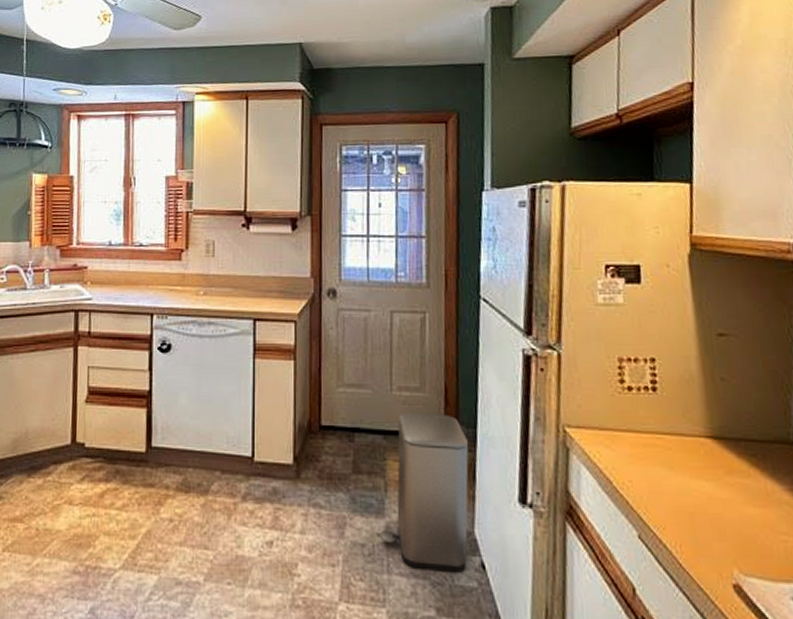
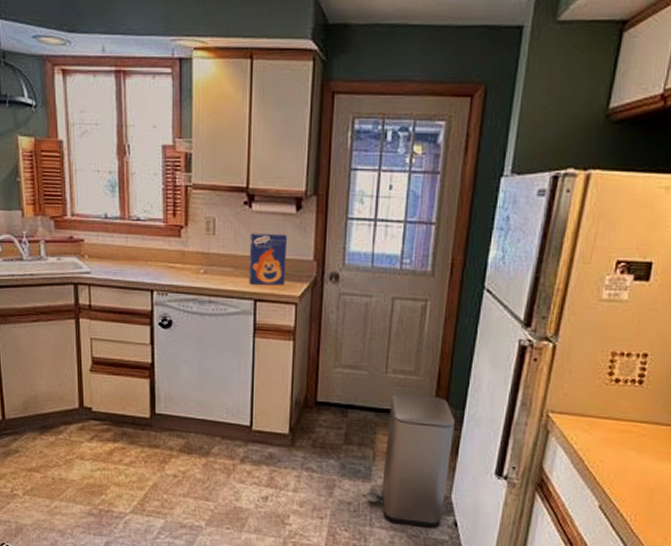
cereal box: none [247,253,284,305] -> present [248,233,287,286]

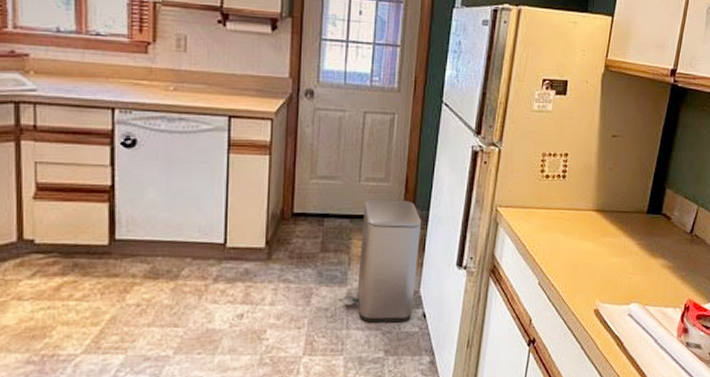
cereal box: present [248,233,287,286] -> none [222,51,262,103]

